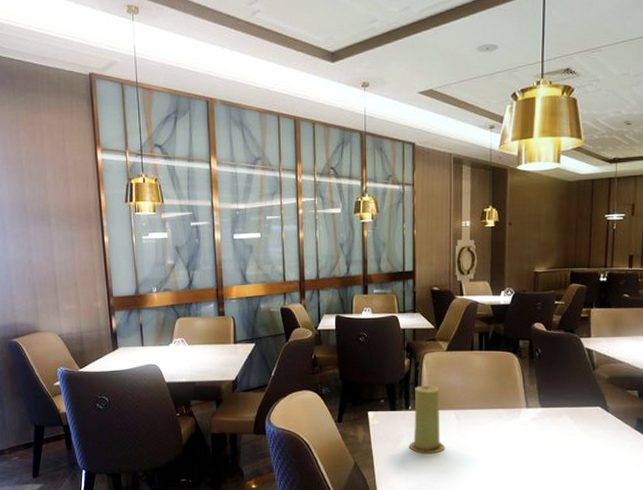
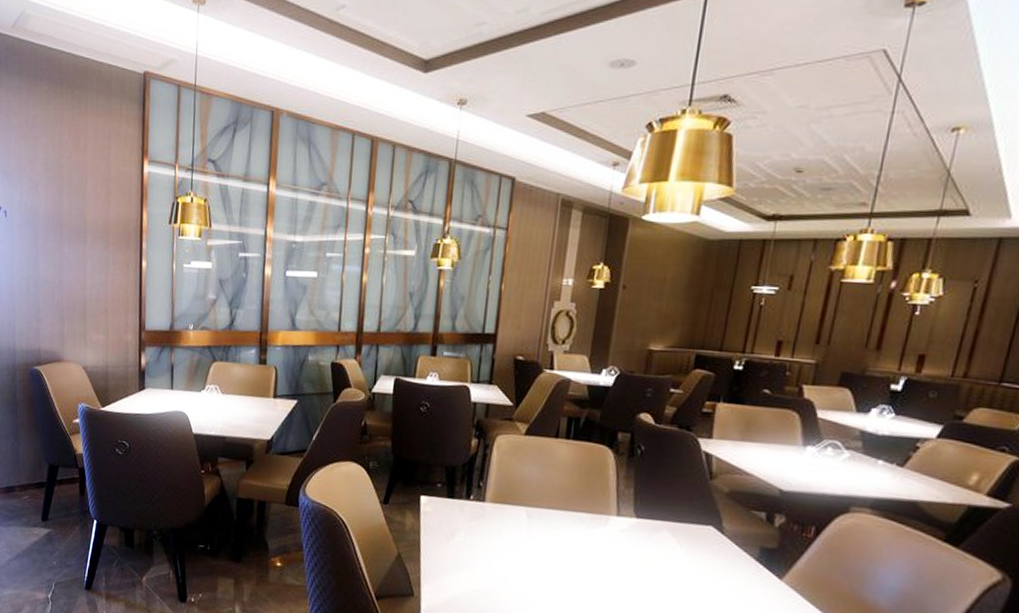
candle: present [410,385,445,454] -> none [466,472,511,556]

